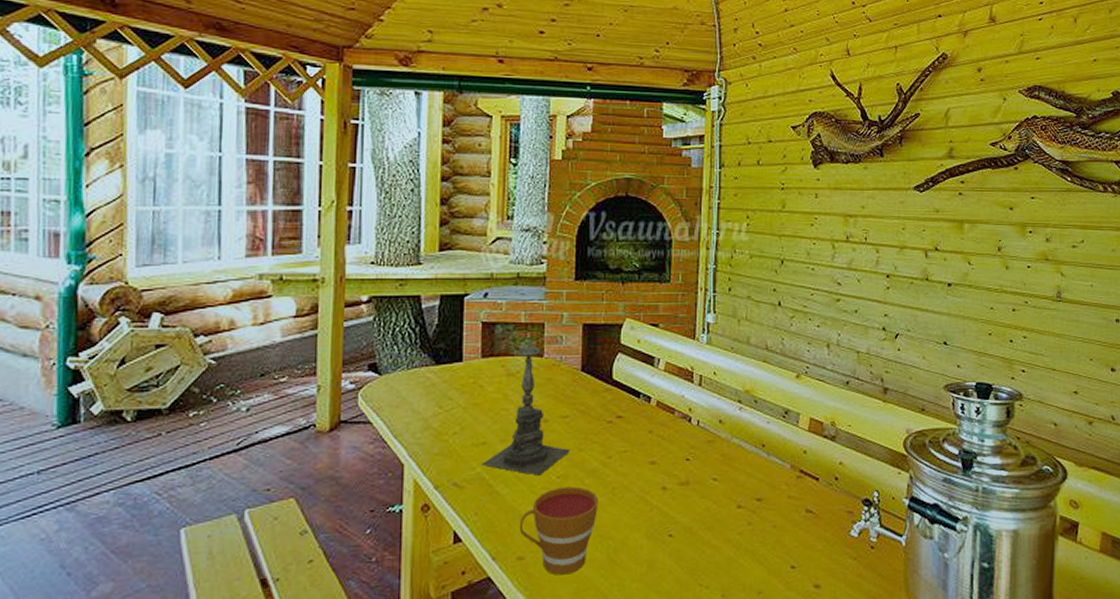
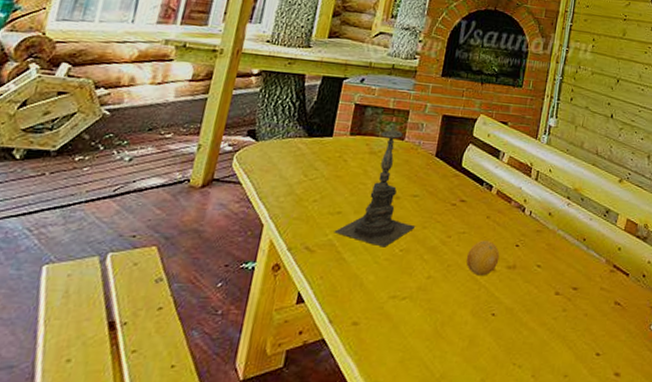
cup: present [519,486,599,575] -> none [358,260,435,343]
fruit: none [633,457,669,496] -> present [466,241,500,276]

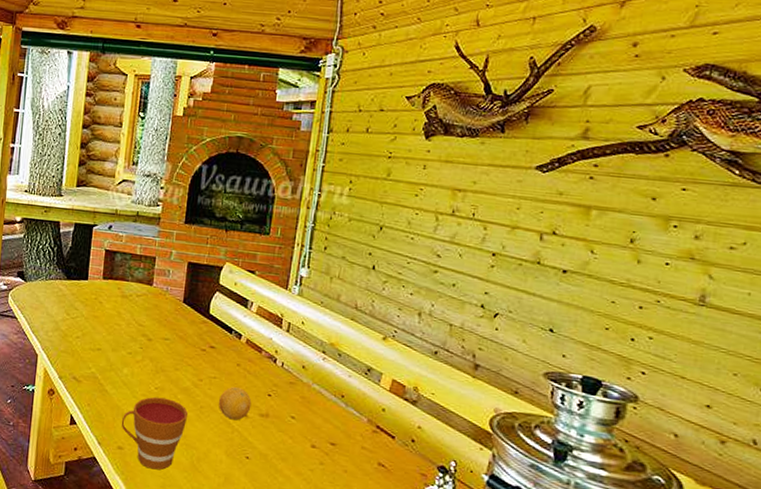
candle holder: present [334,123,416,247] -> none [96,269,168,384]
cup: none [358,260,435,343] -> present [121,397,189,470]

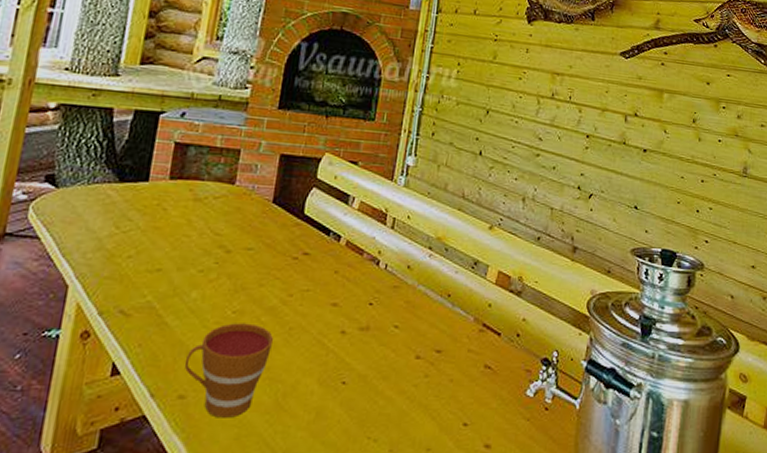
fruit: present [219,387,252,421] -> none [311,299,351,339]

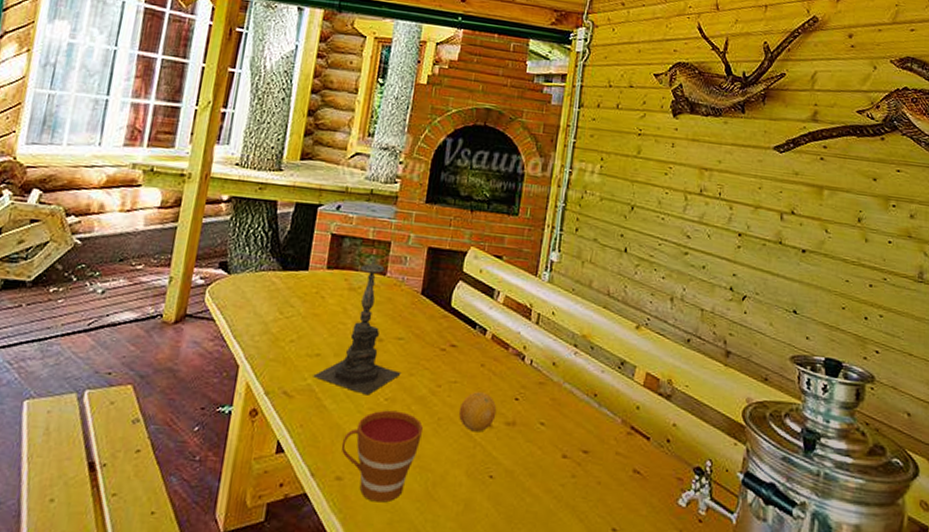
candle holder: none [153,165,251,309] -> present [313,256,402,395]
fruit: none [311,299,351,339] -> present [459,392,497,432]

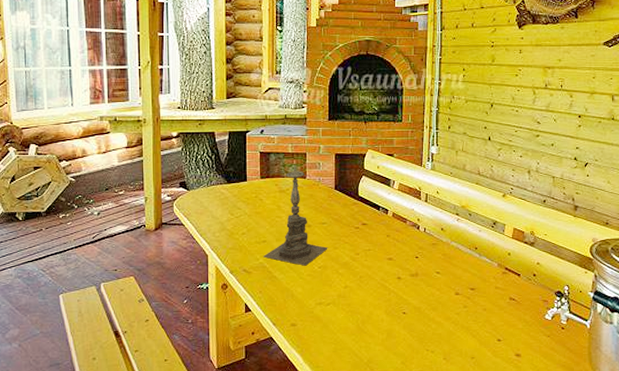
cup: present [341,410,424,503] -> none [292,274,350,338]
fruit: present [459,392,497,432] -> none [375,255,403,283]

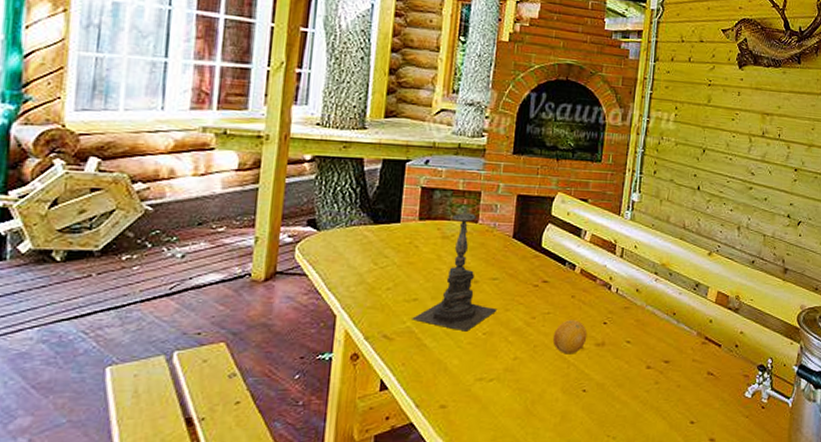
fruit: none [375,255,403,283] -> present [553,320,588,354]

